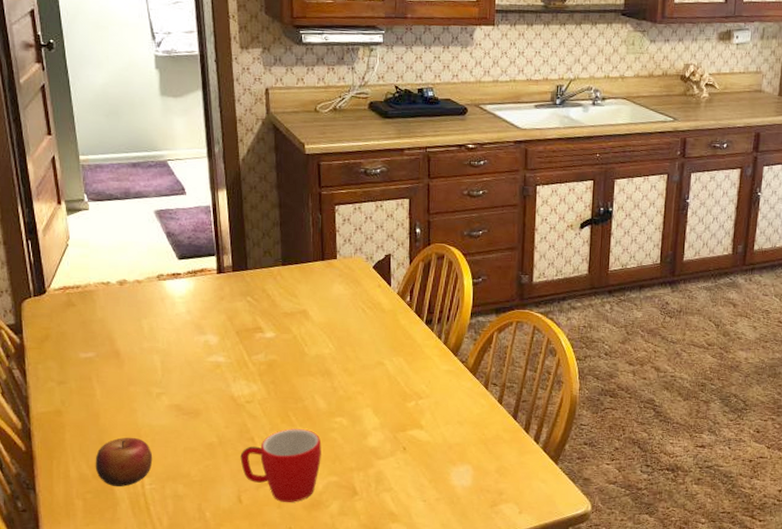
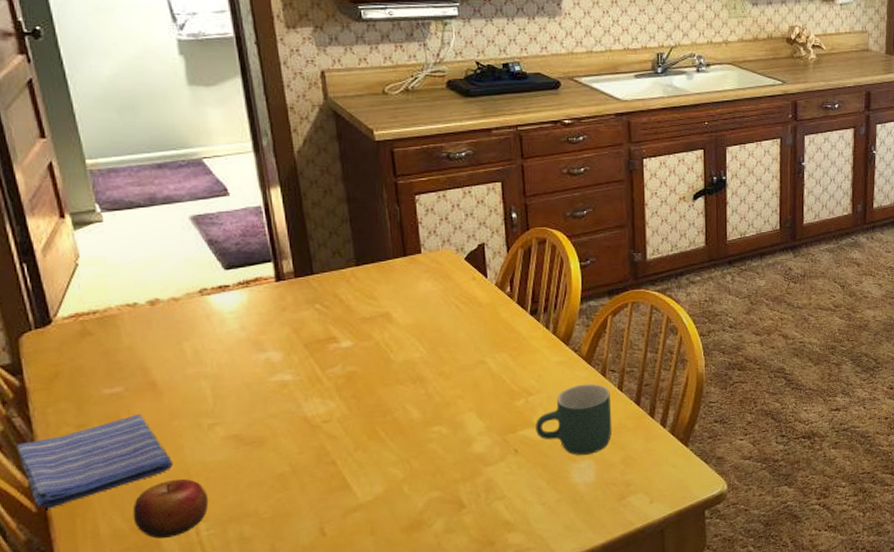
dish towel: none [15,378,127,449] -> present [17,415,172,509]
mug: present [240,429,322,502] -> none [320,444,419,528]
mug: none [423,394,491,460] -> present [535,384,612,455]

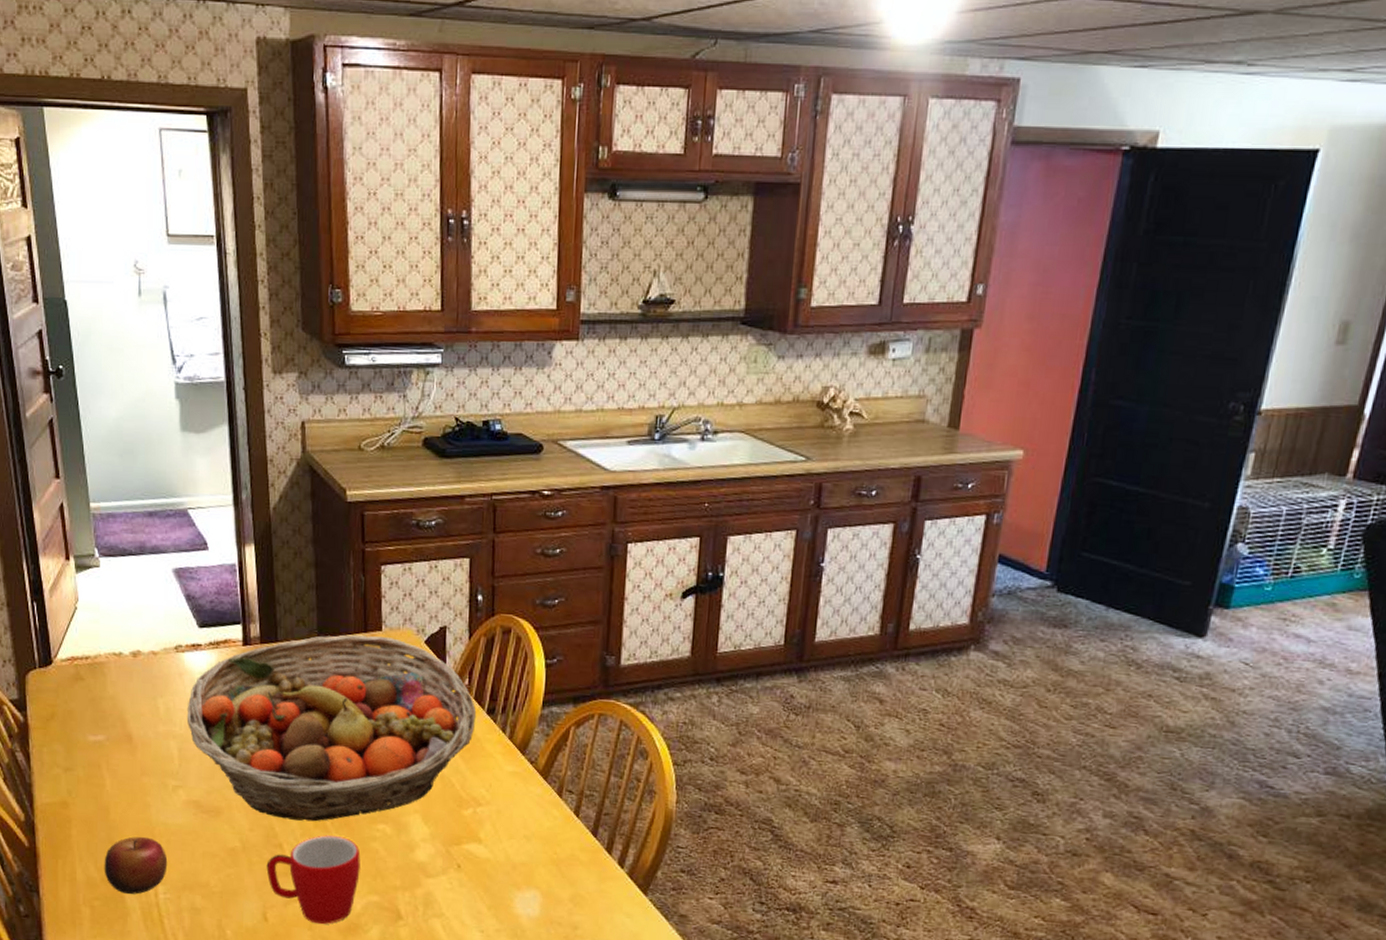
dish towel: present [17,415,172,509] -> none [18,766,140,846]
fruit basket: none [217,258,521,437] -> present [186,634,477,822]
mug: none [320,444,419,528] -> present [266,835,361,924]
mug: present [535,384,612,455] -> none [481,802,565,884]

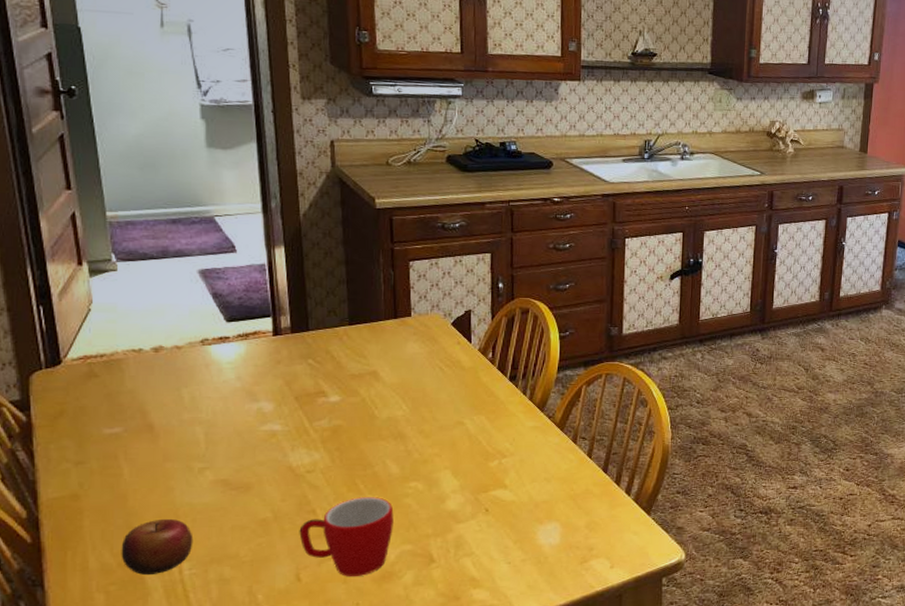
fruit basket: present [186,634,477,822] -> none [213,321,500,487]

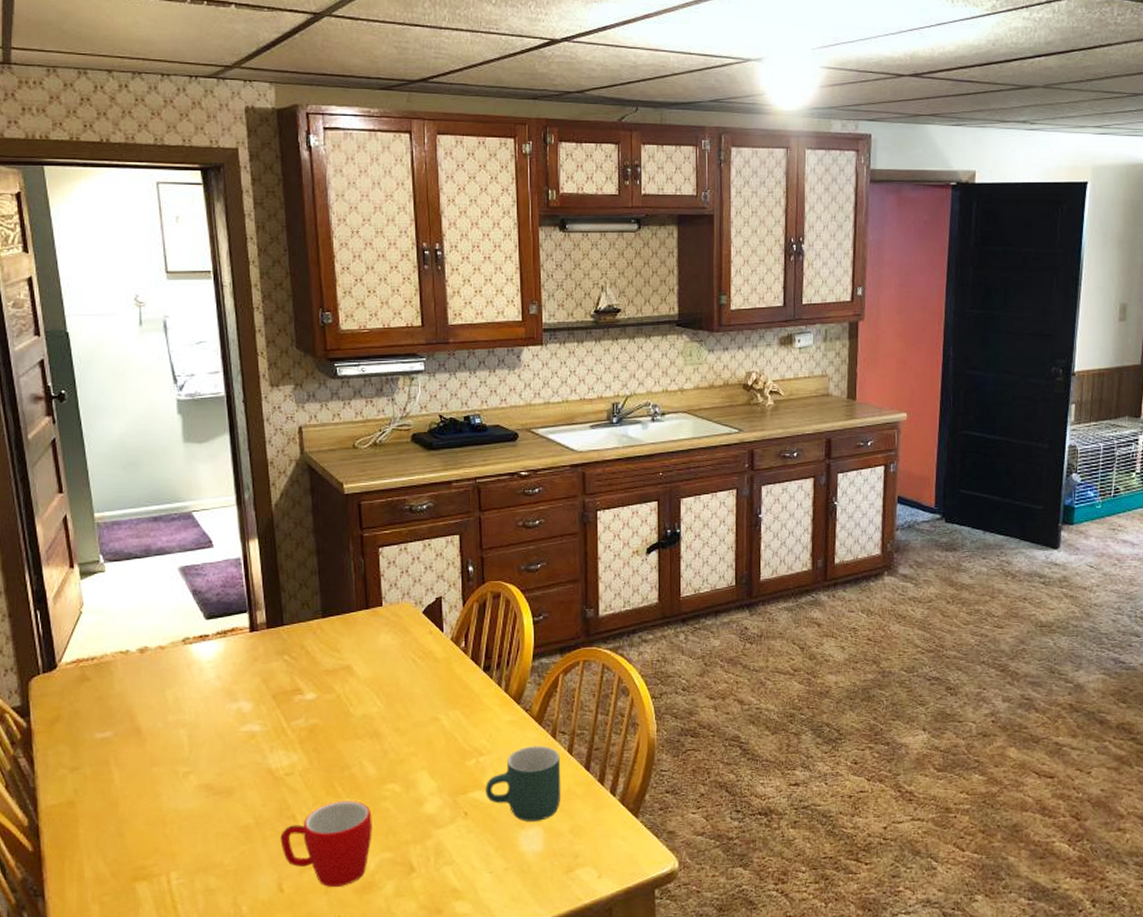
apple: present [121,518,193,576] -> none [113,825,180,886]
mug: none [507,449,580,517] -> present [486,746,561,821]

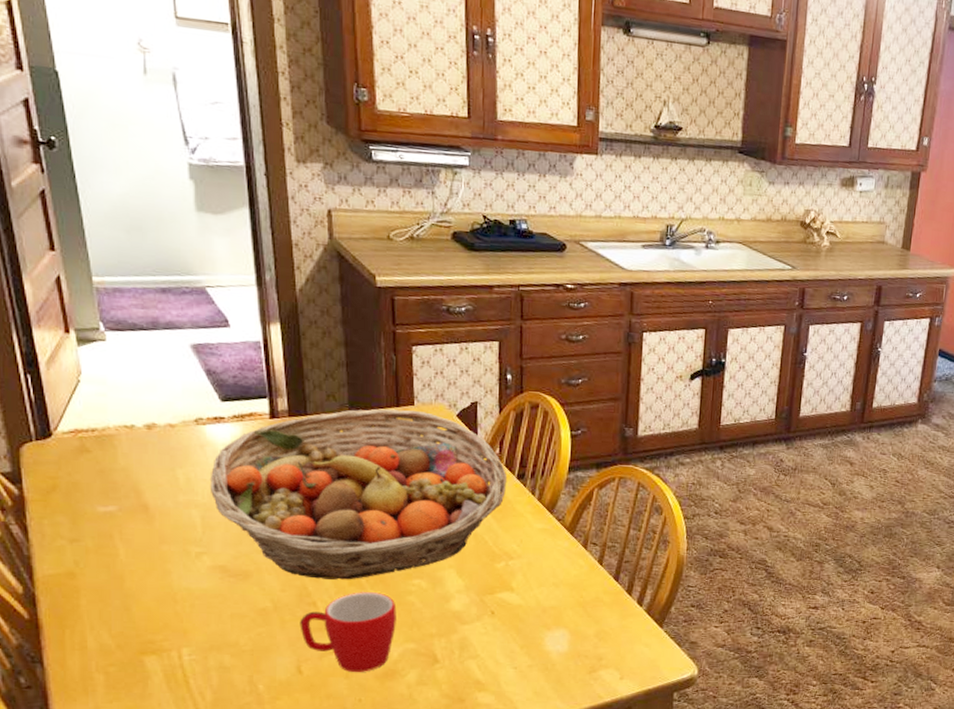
fruit basket: none [196,610,474,791] -> present [209,408,508,580]
mug: present [486,746,561,821] -> none [513,554,590,624]

